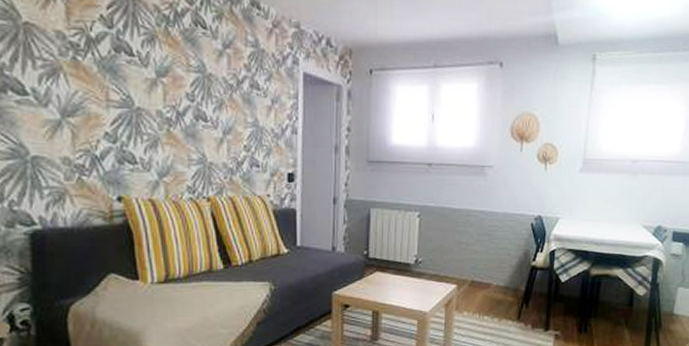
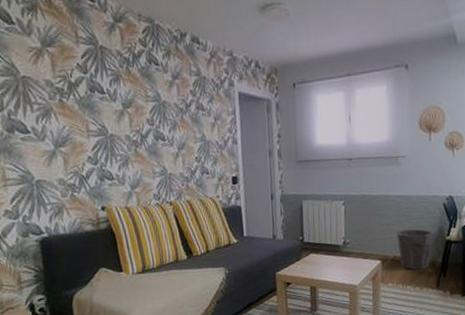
waste bin: none [476,250,518,299] -> present [396,229,434,270]

